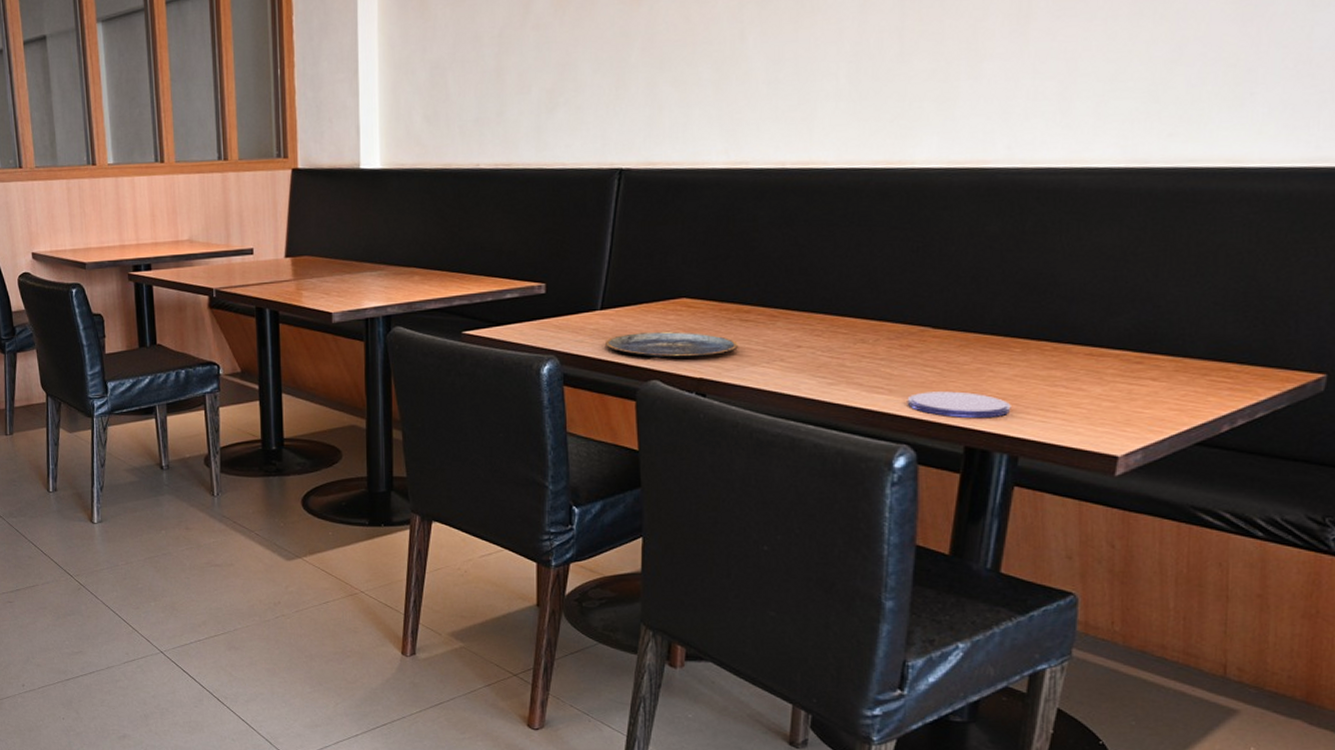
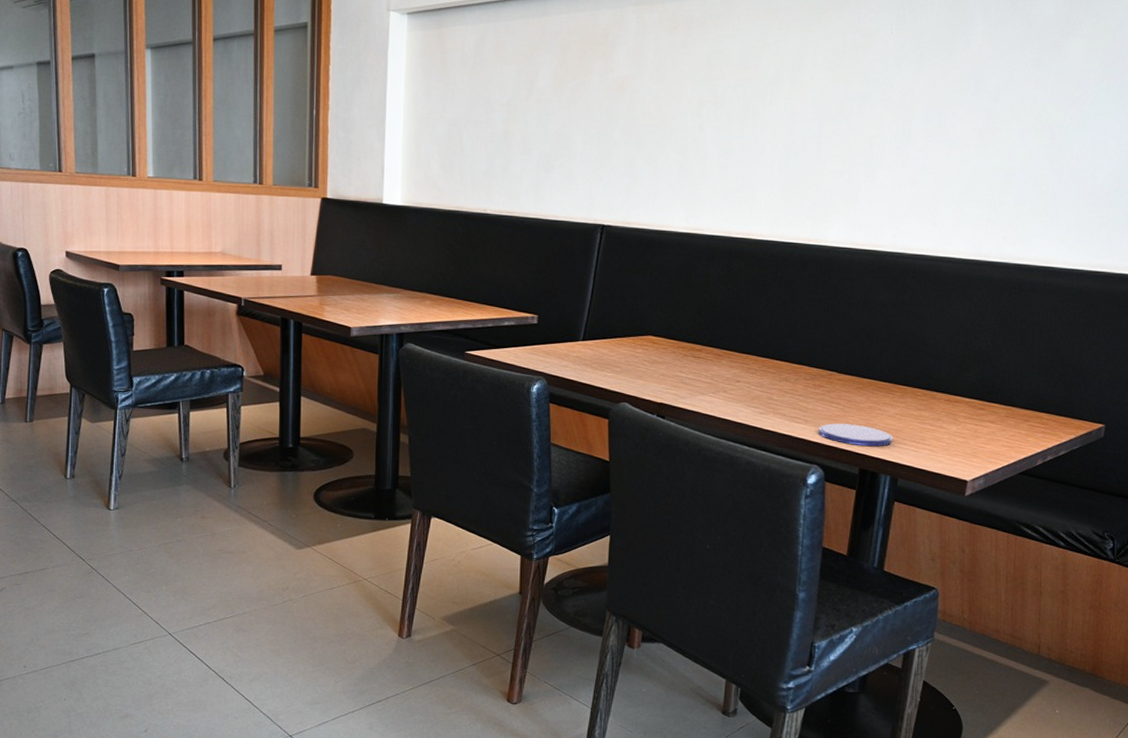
plate: present [604,332,738,359] -> none [584,362,691,386]

